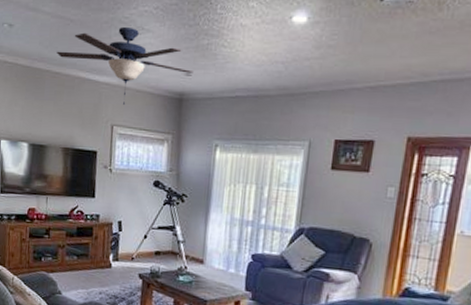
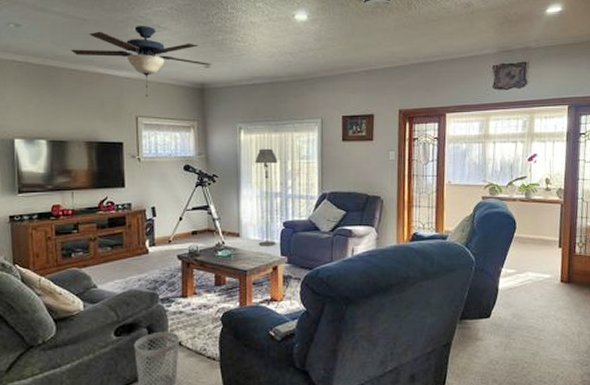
floor lamp: none [222,170,254,279] -> present [255,148,278,246]

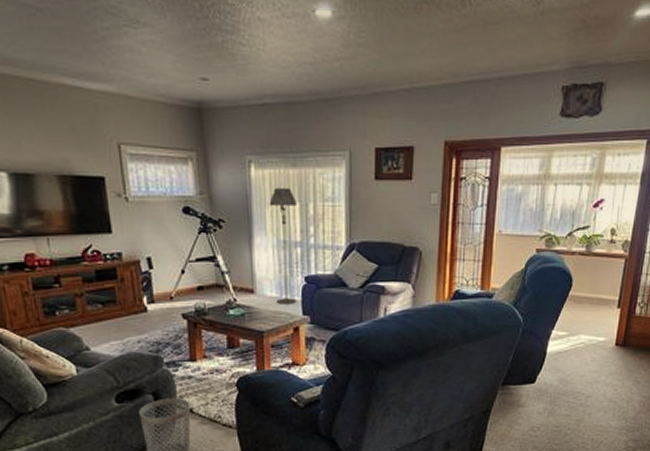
ceiling fan: present [71,25,212,98] -> none [24,18,211,119]

